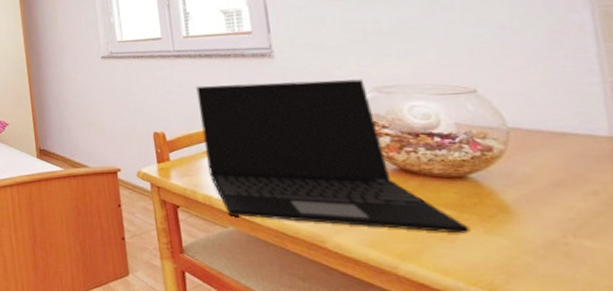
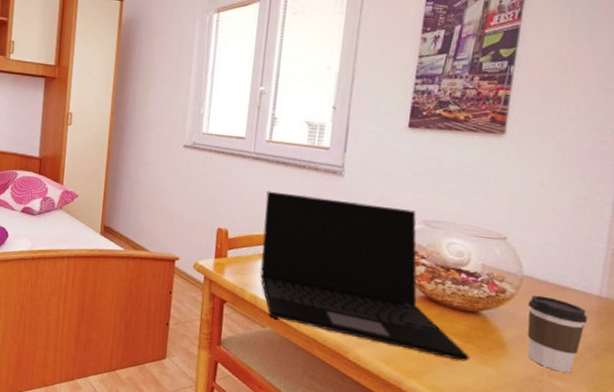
coffee cup: none [523,146,604,230] -> present [527,295,588,373]

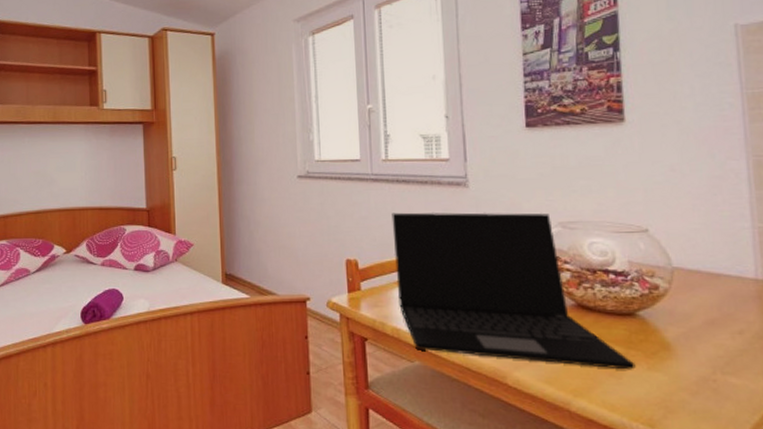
coffee cup: present [527,295,588,373] -> none [684,287,749,367]

